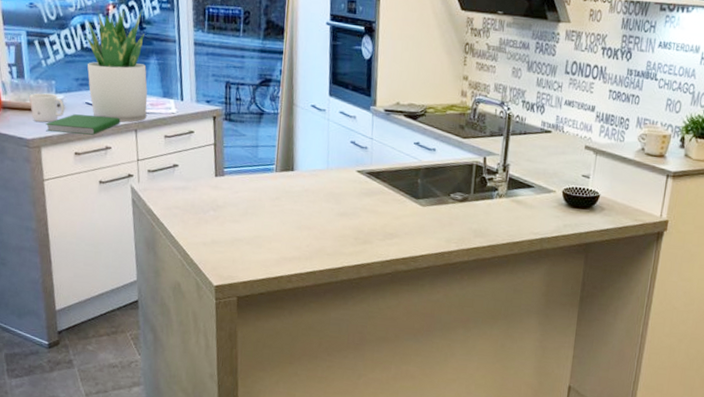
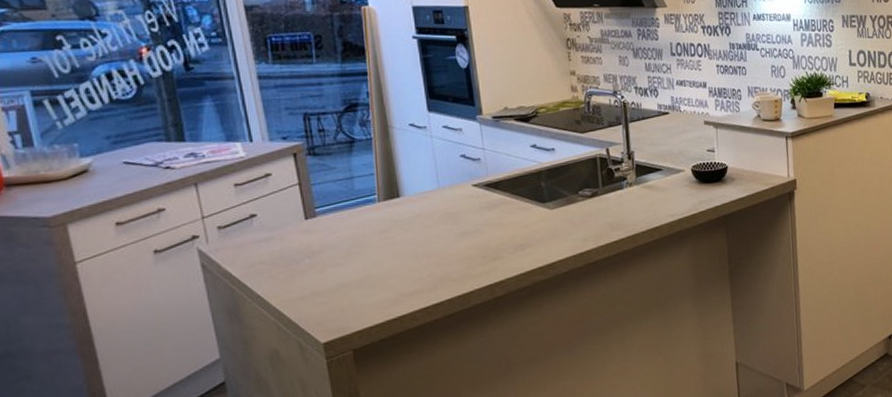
mug: present [29,93,65,122] -> none [43,159,96,195]
hardcover book: present [45,114,120,135] -> none [70,172,174,205]
planter: present [84,9,148,123] -> none [112,48,208,179]

